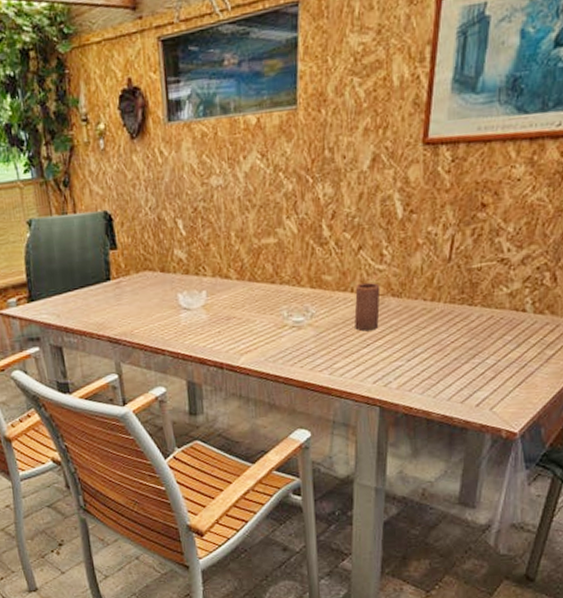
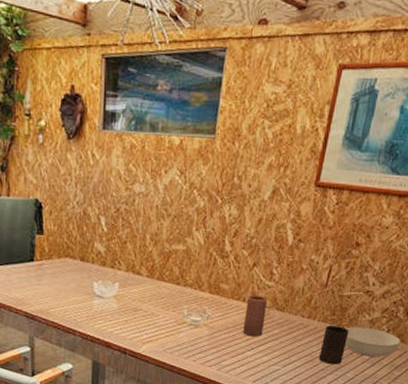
cup: none [449,304,484,352] -> present [318,325,349,365]
serving bowl: none [479,302,551,337] -> present [344,327,401,357]

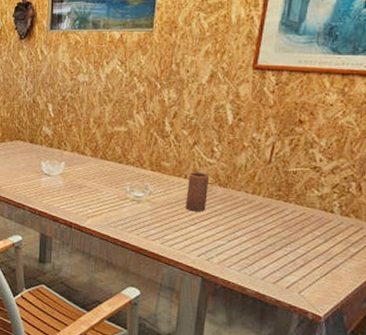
cup: present [318,325,349,365] -> none [265,200,297,241]
serving bowl: present [344,327,401,357] -> none [293,202,356,233]

